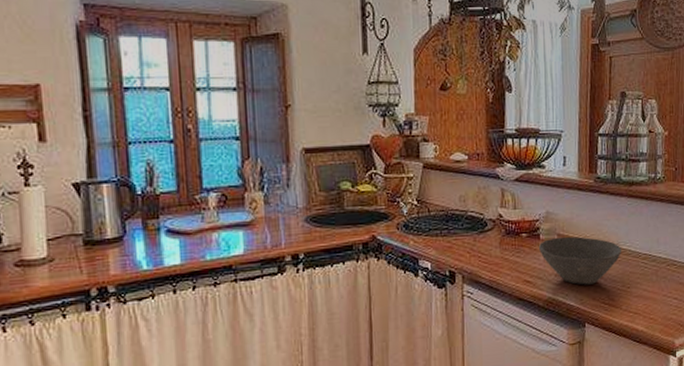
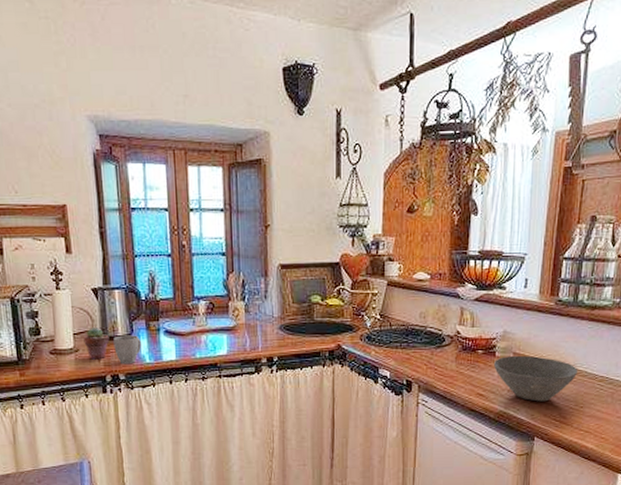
potted succulent: none [60,230,95,271] -> present [83,327,110,360]
mug: none [100,237,137,274] -> present [113,335,141,365]

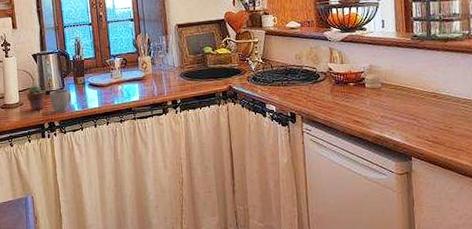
bowl: present [493,355,578,402] -> none [364,85,442,125]

